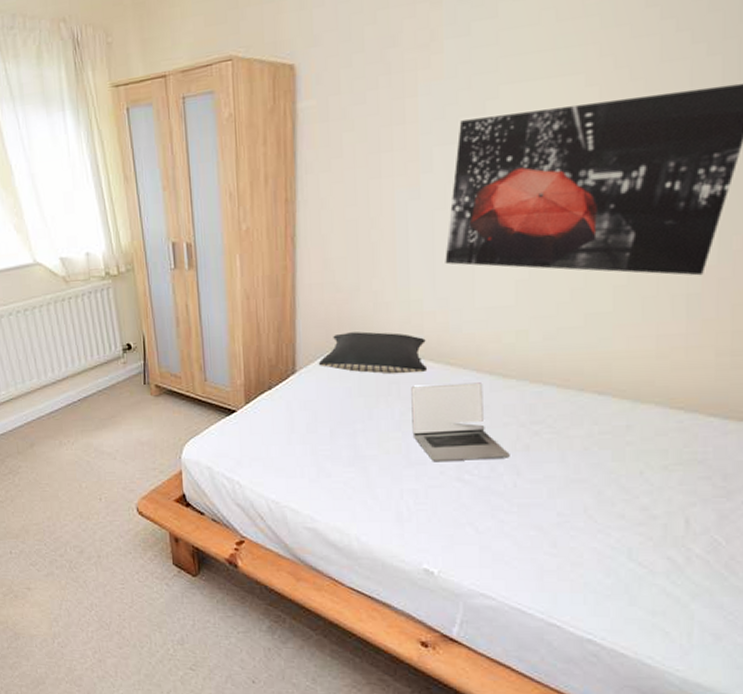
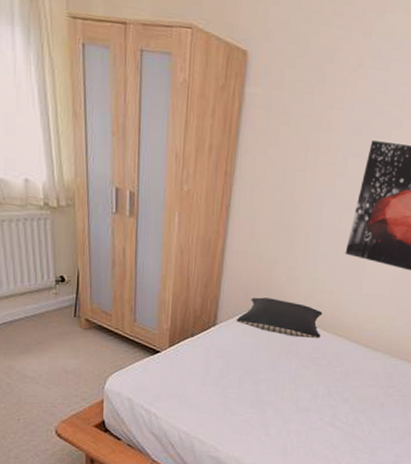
laptop: present [411,382,510,462] -> none [303,349,370,412]

